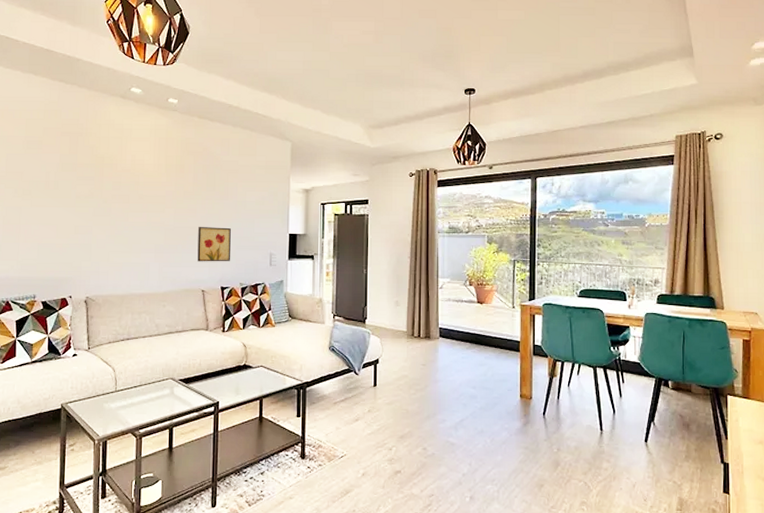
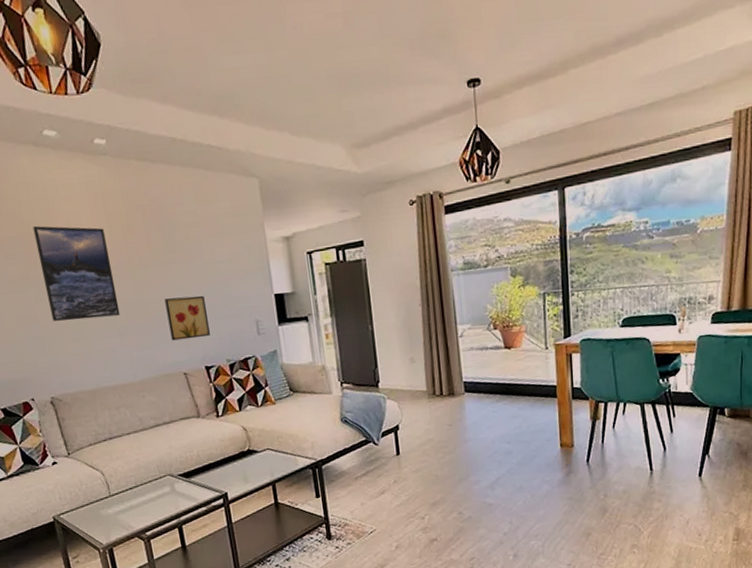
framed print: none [103,158,161,235] -> present [32,226,121,321]

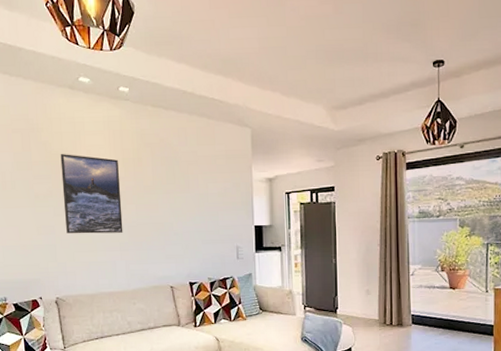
wall art: present [164,295,210,341] -> none [162,221,196,258]

